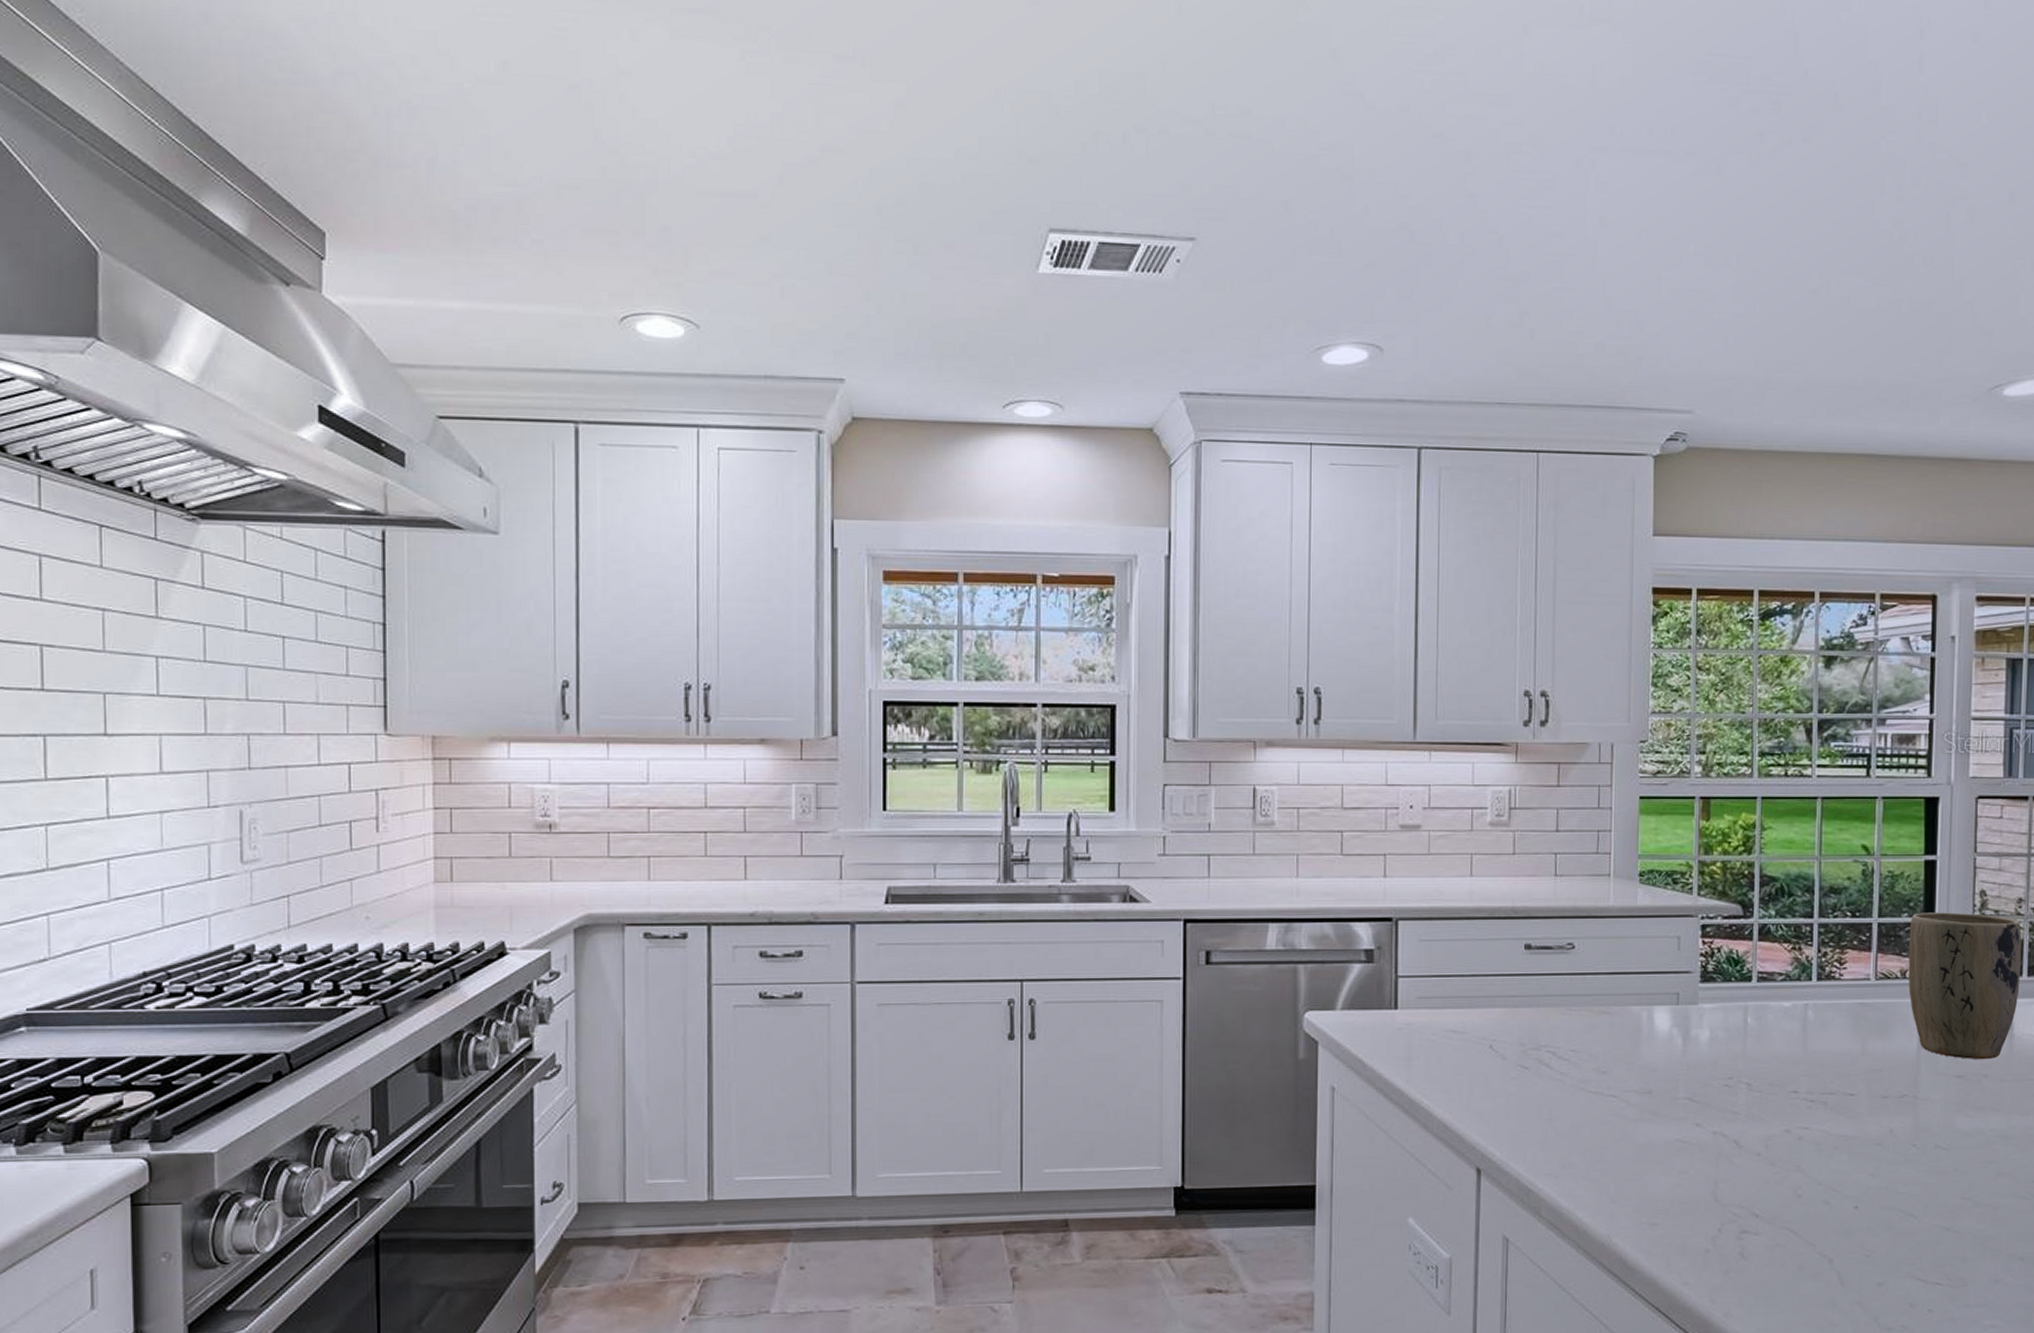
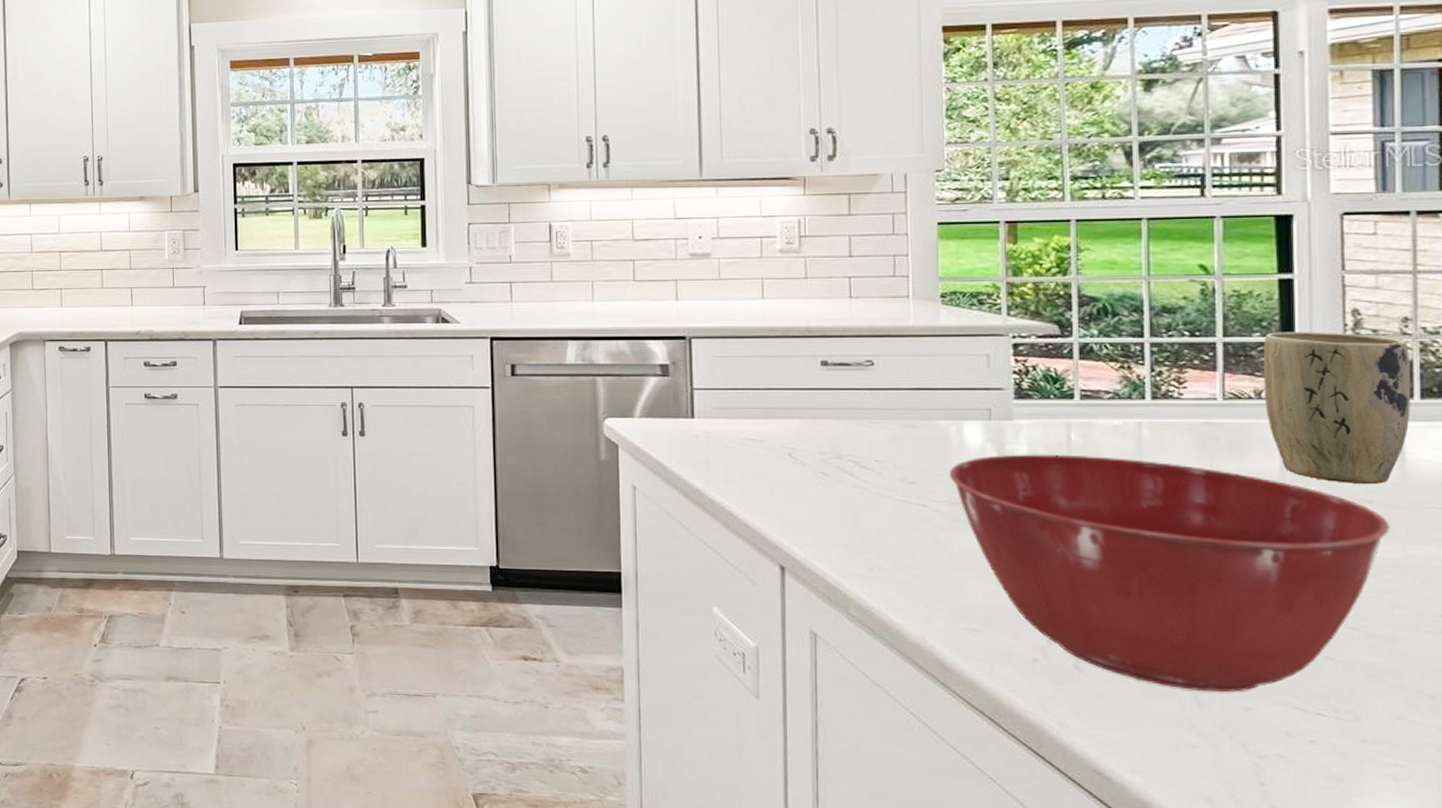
mixing bowl: none [1638,1038,1999,1270] -> present [948,454,1390,692]

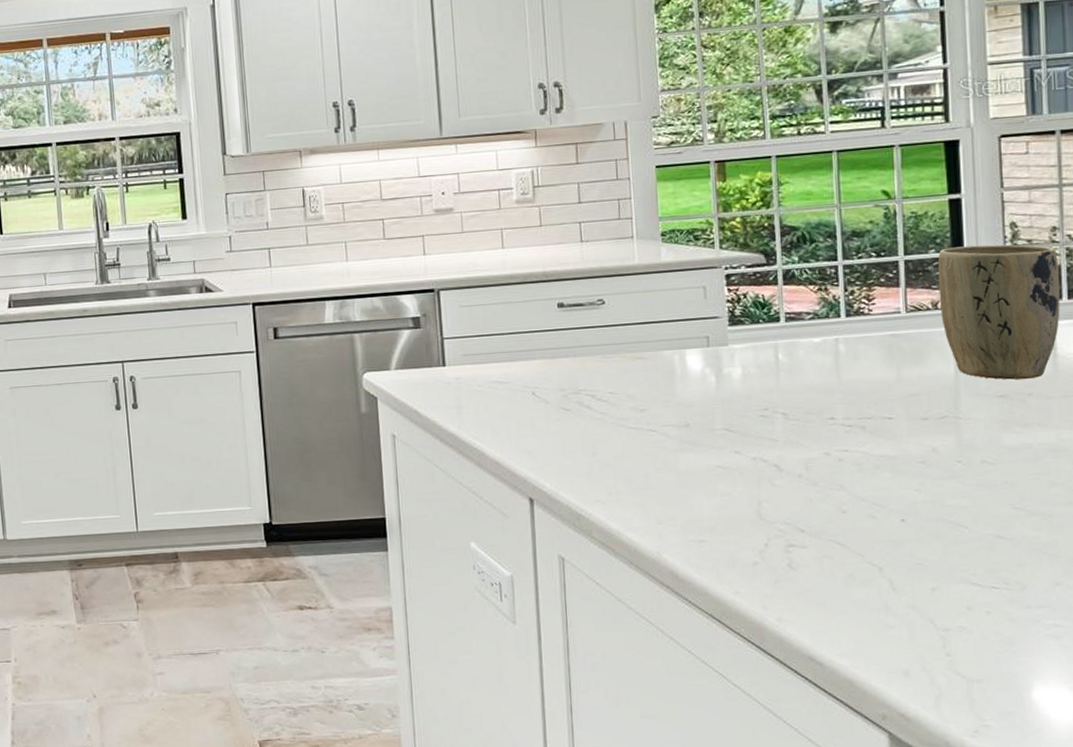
mixing bowl: present [948,454,1390,692] -> none [674,372,1046,577]

